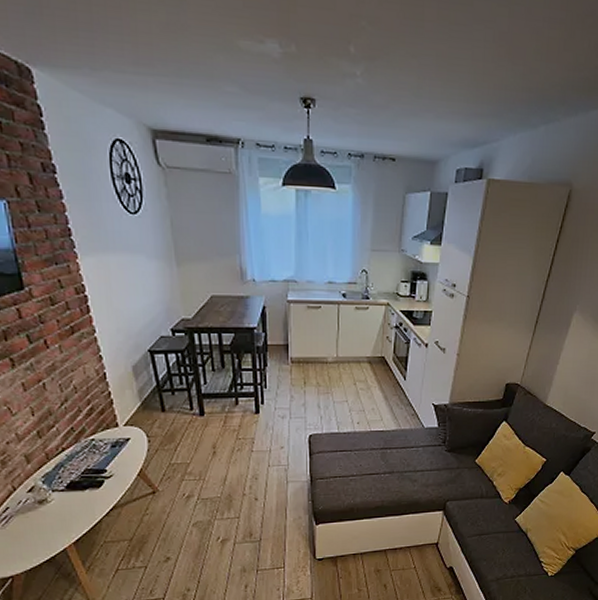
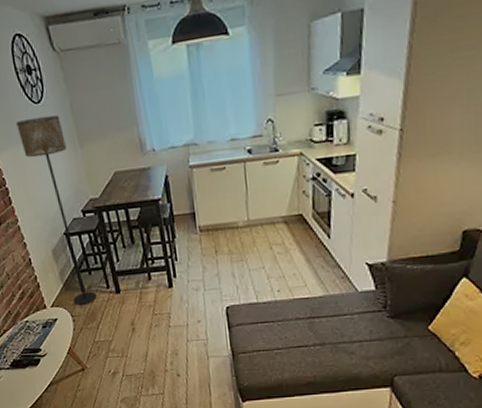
floor lamp: none [106,227,178,426] -> present [16,115,97,305]

